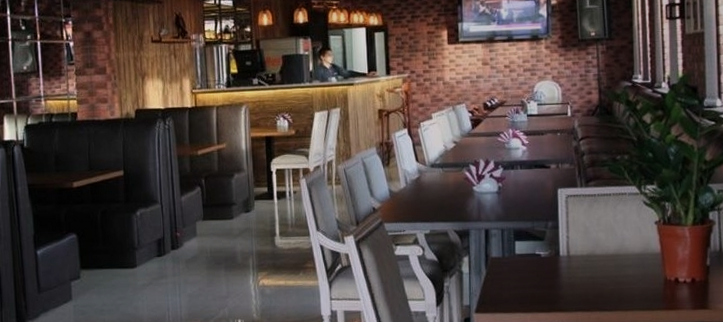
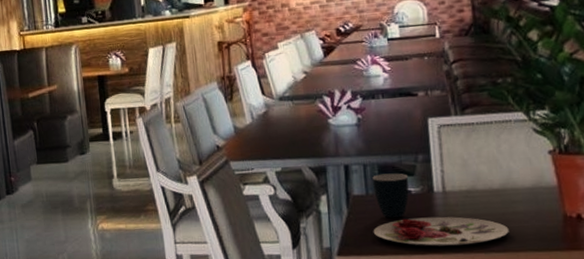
plate: none [507,278,620,305] -> present [373,216,509,247]
mug: none [509,238,540,279] -> present [373,173,409,218]

